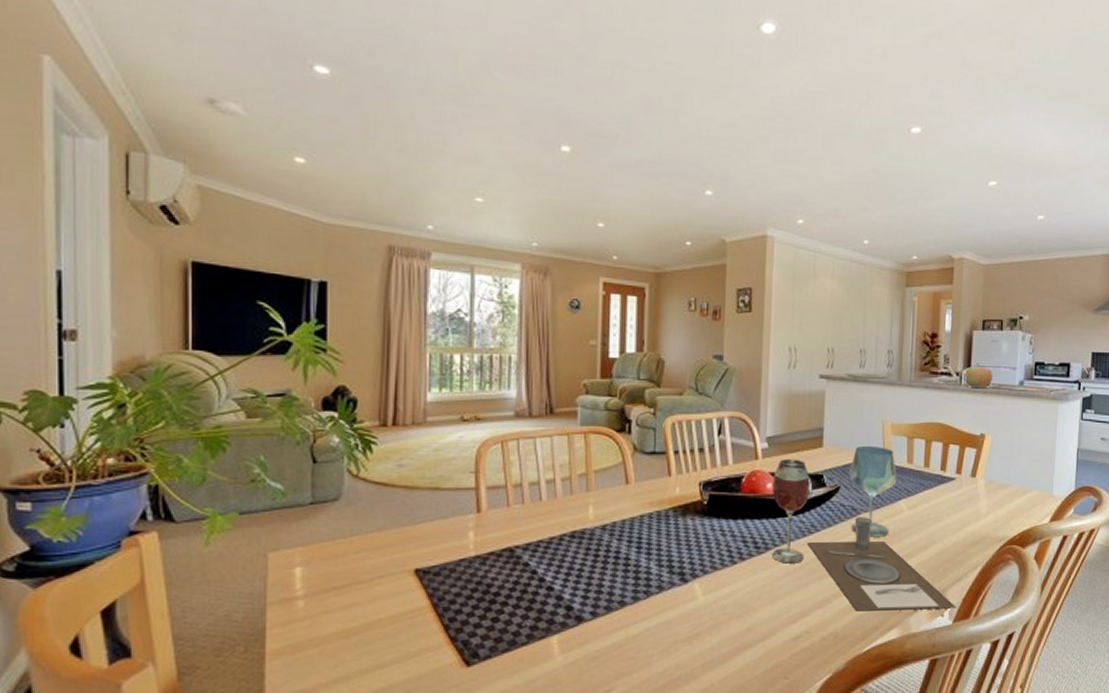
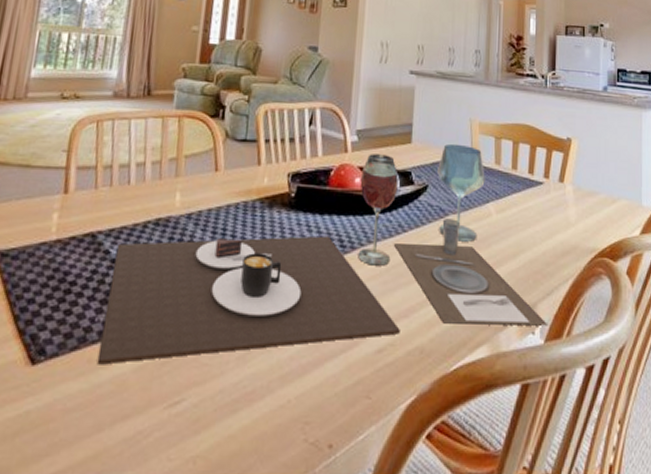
place setting: none [528,539,815,664] -> present [97,235,400,365]
fruit: present [965,363,993,389] -> none [550,66,578,93]

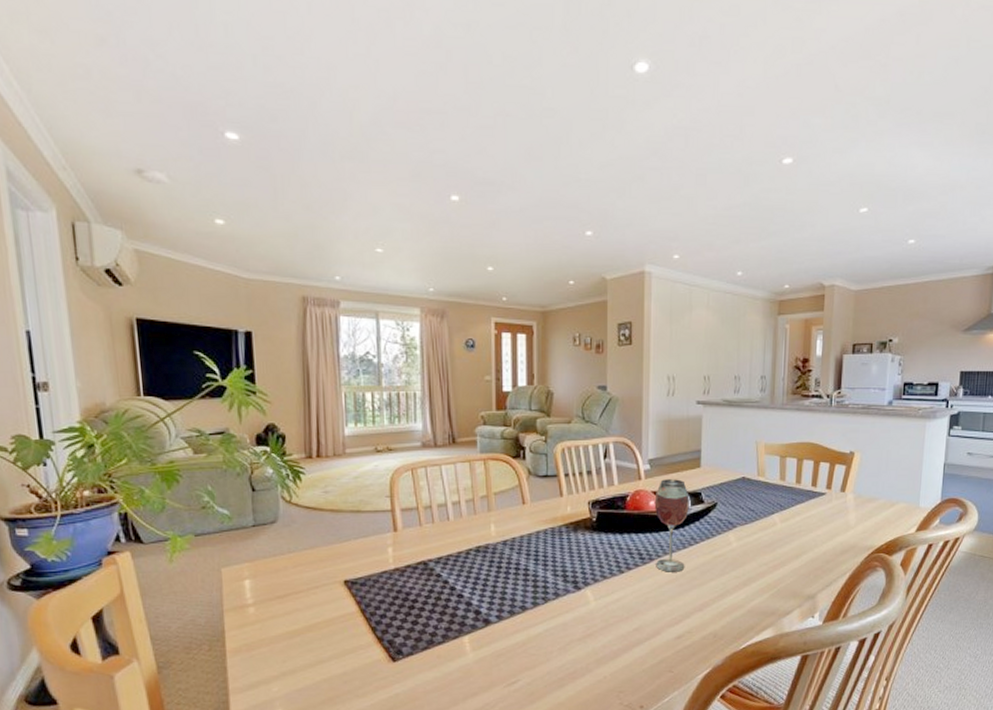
place setting: present [97,235,400,365] -> none [445,551,696,659]
place setting: present [394,219,548,326] -> none [688,530,827,614]
wine glass: present [437,143,485,242] -> none [726,465,771,548]

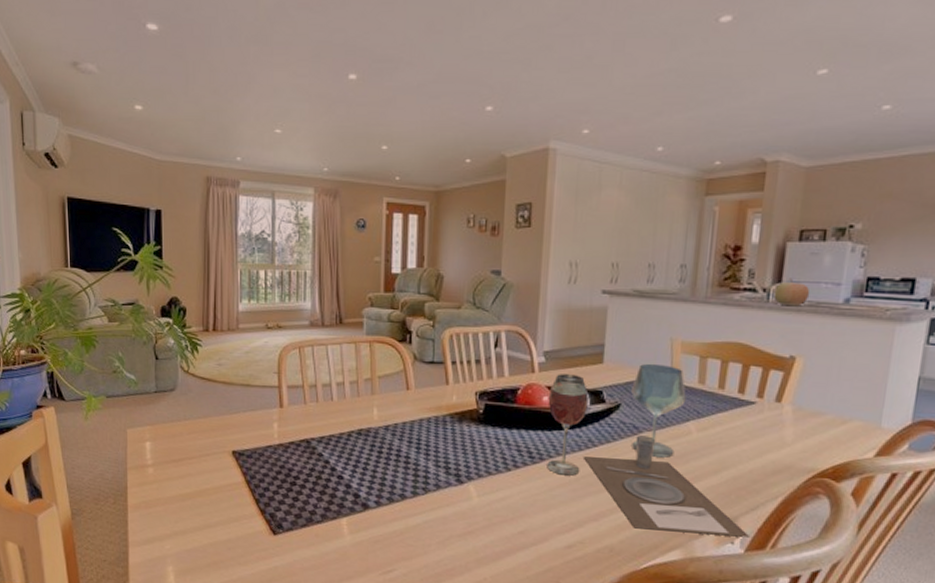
place setting: none [688,530,827,614] -> present [584,435,750,538]
wine glass: none [726,465,771,548] -> present [631,363,686,458]
fruit: none [835,385,863,409] -> present [773,278,811,307]

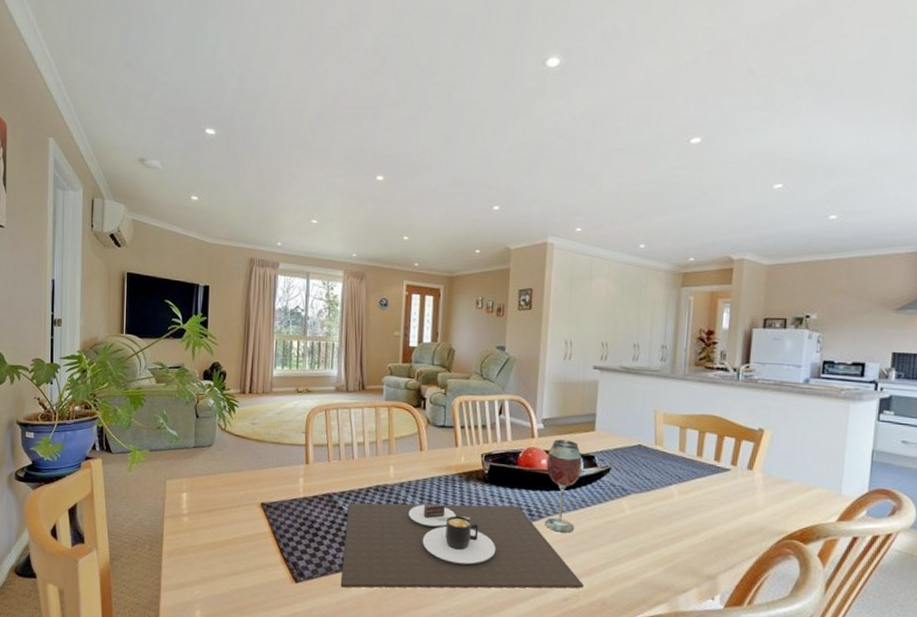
place setting: none [323,447,590,539] -> present [340,502,584,588]
place setting: present [584,435,750,538] -> none [578,497,729,594]
wine glass: present [631,363,686,458] -> none [620,432,669,518]
fruit: present [773,278,811,307] -> none [743,359,775,385]

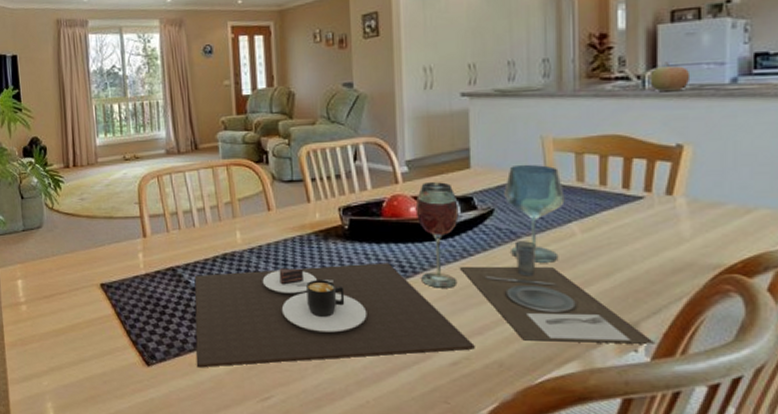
place setting: none [578,497,729,594] -> present [460,241,656,344]
wine glass: none [620,432,669,518] -> present [504,164,565,263]
fruit: none [743,359,775,385] -> present [649,61,691,92]

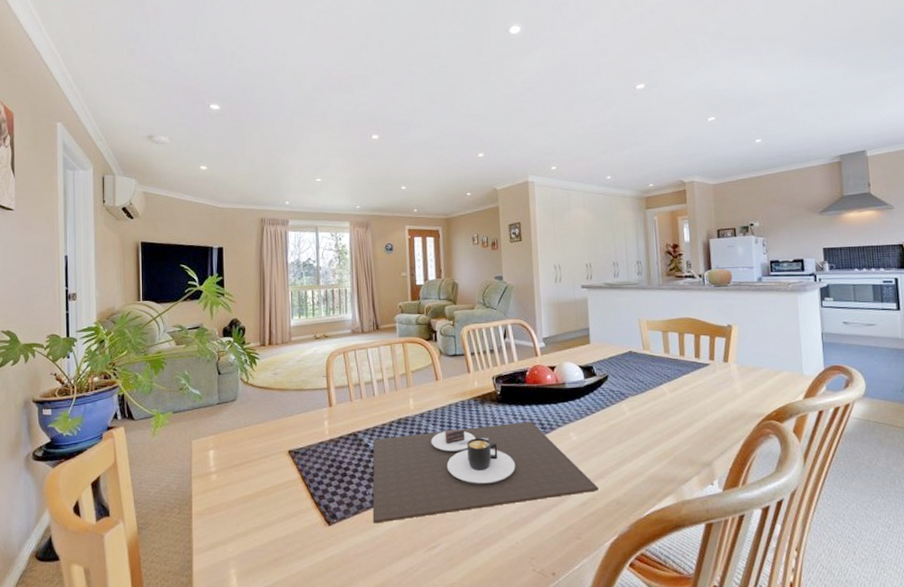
wineglass: present [415,182,459,288] -> none [551,355,584,441]
place setting: present [460,241,656,344] -> none [586,400,725,481]
wine glass: present [504,164,565,263] -> none [615,340,657,417]

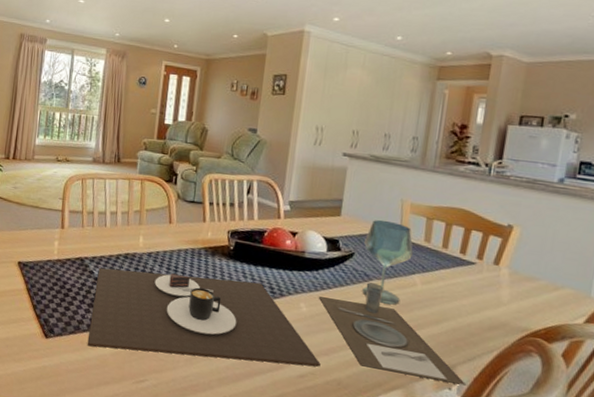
place setting: none [586,400,725,481] -> present [319,282,467,386]
wine glass: none [615,340,657,417] -> present [362,220,413,305]
fruit: present [707,265,733,287] -> none [494,156,528,182]

